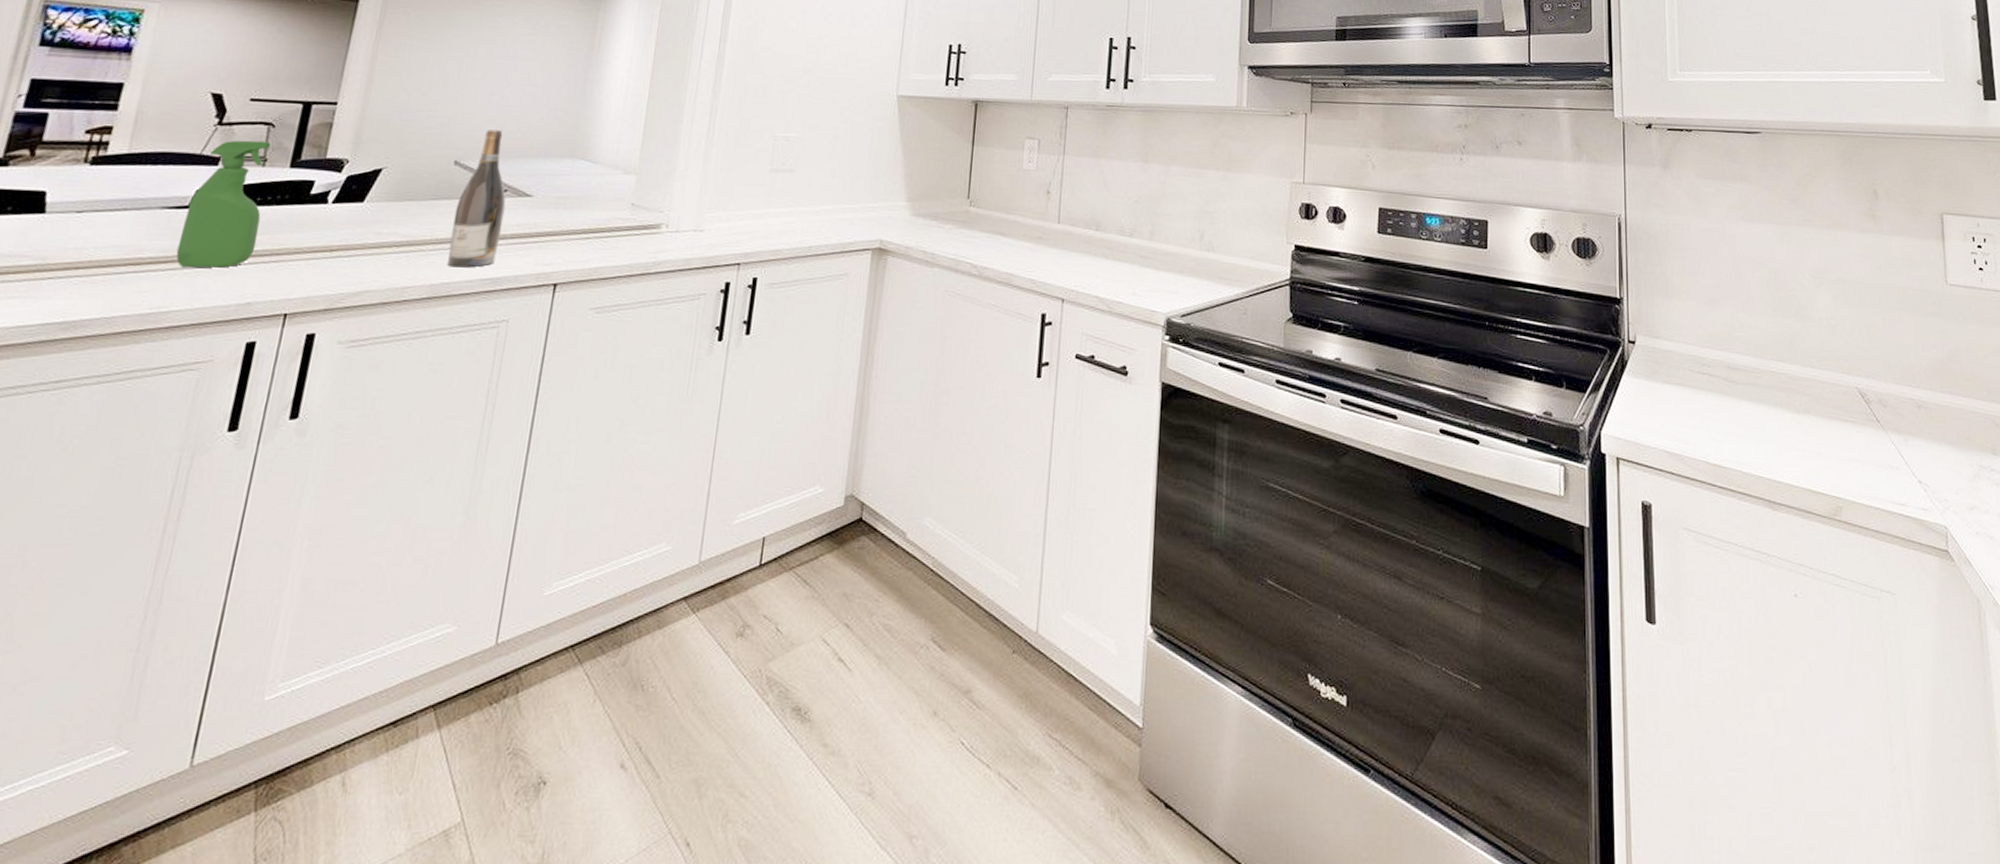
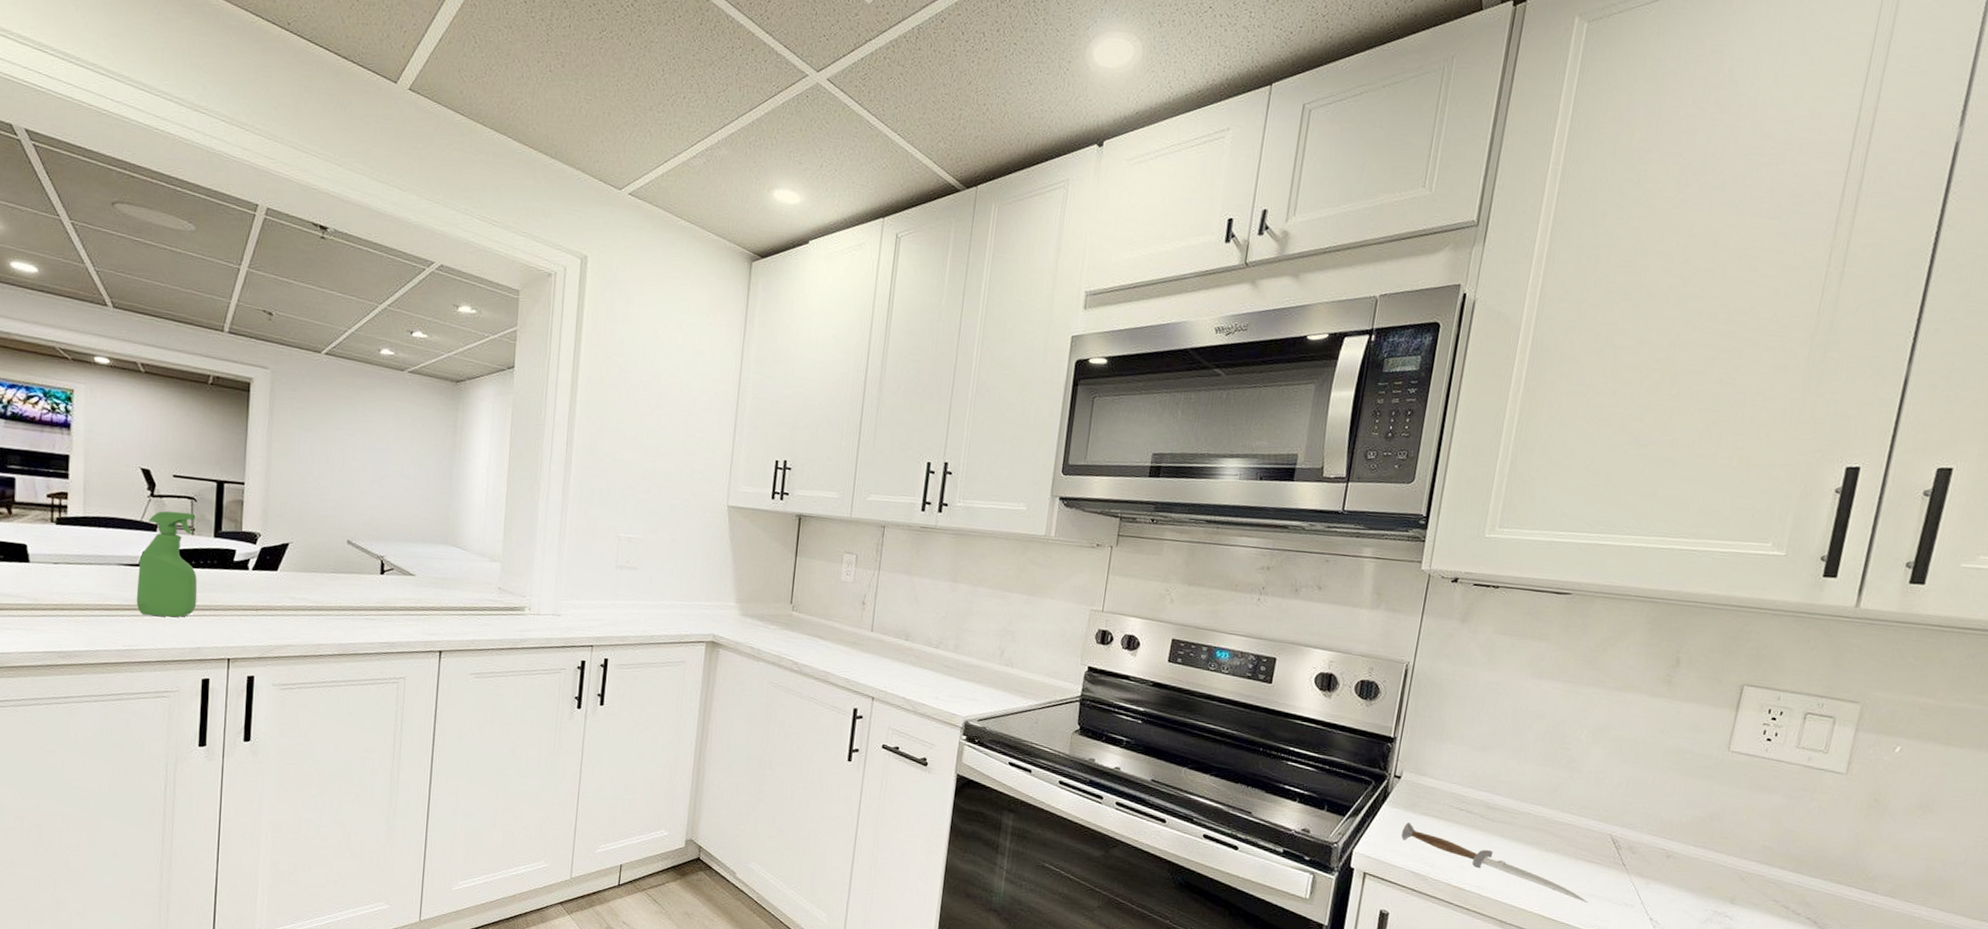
wine bottle: present [447,130,506,268] -> none [351,515,394,632]
knife: none [1648,394,1854,469] -> present [1401,822,1589,903]

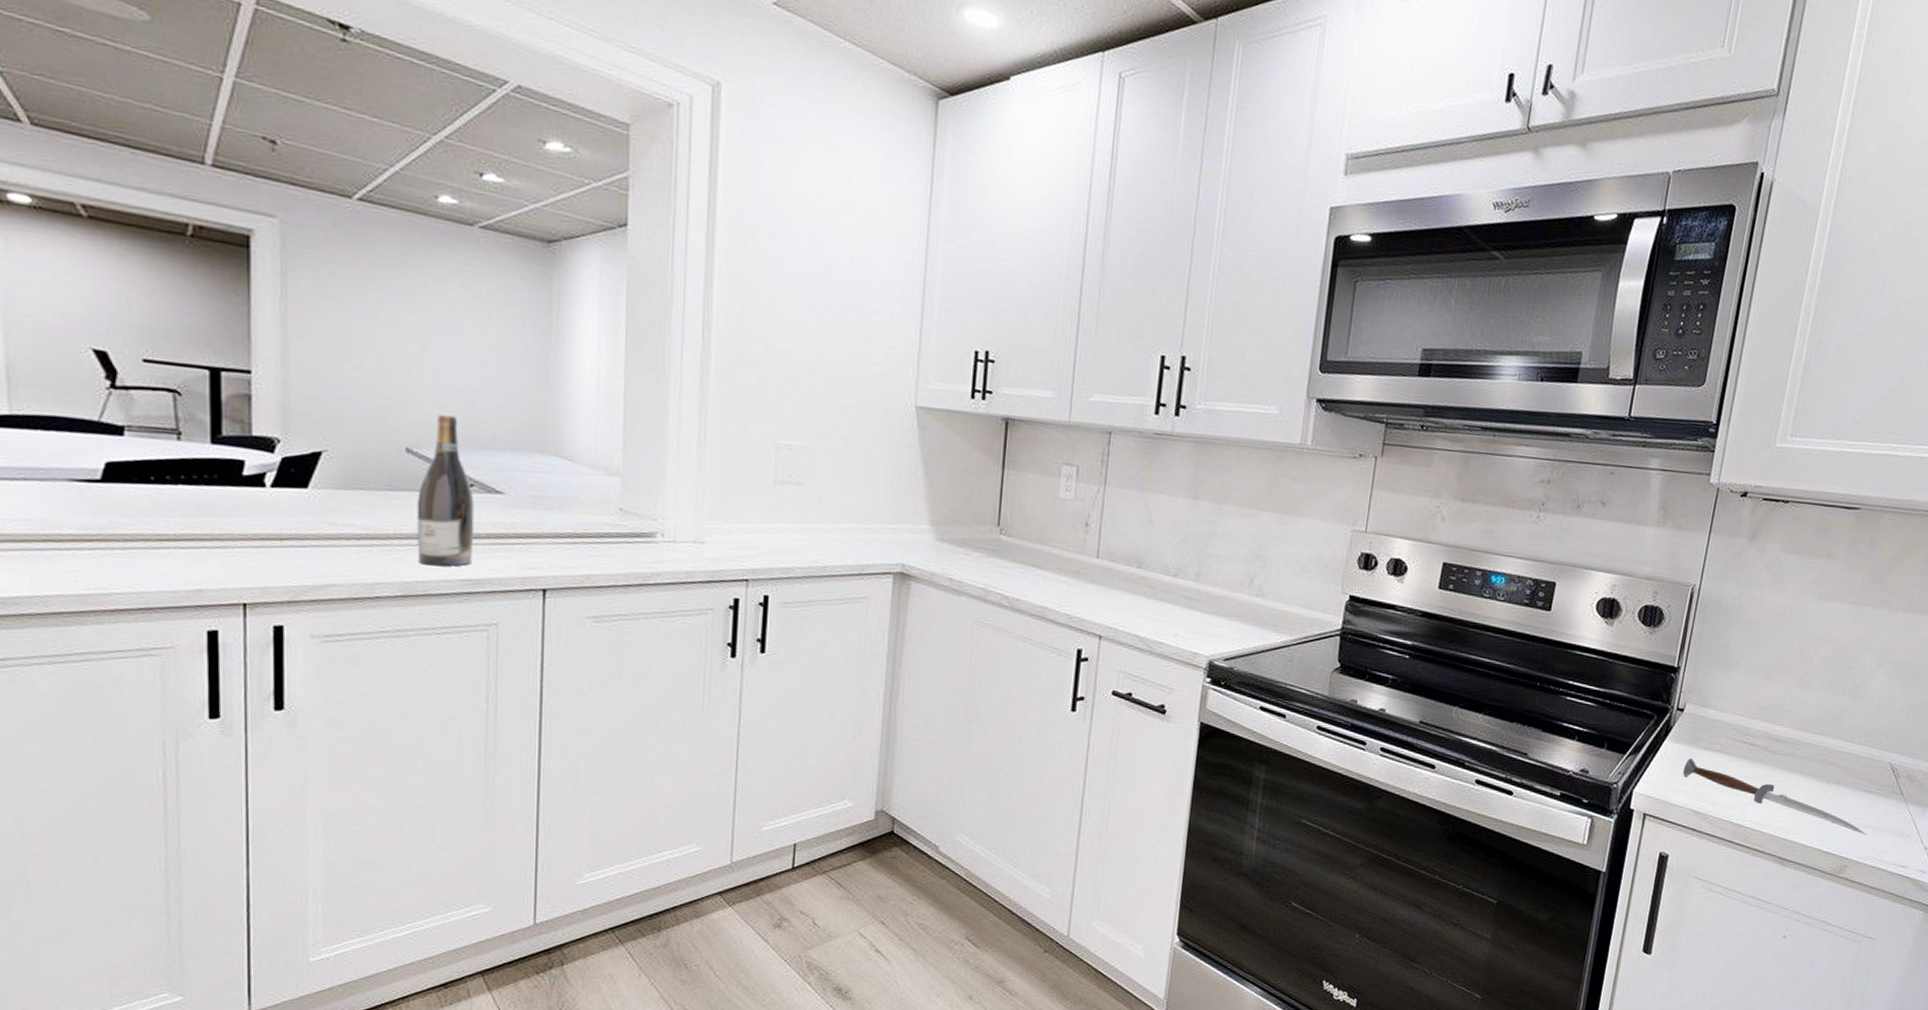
spray bottle: present [136,510,198,617] -> none [99,407,192,550]
wine bottle: none [351,515,394,632] -> present [417,414,475,567]

